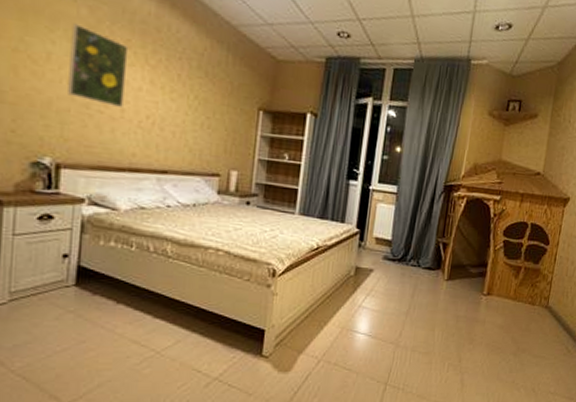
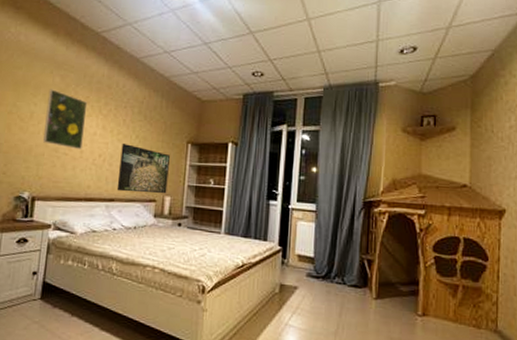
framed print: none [170,103,237,168] -> present [116,143,170,194]

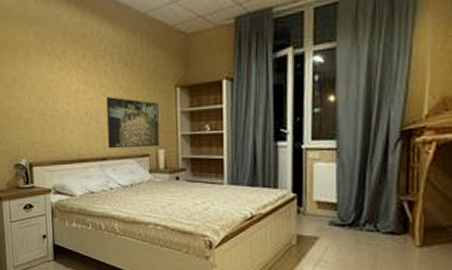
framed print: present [43,89,88,150] -> none [26,48,67,110]

